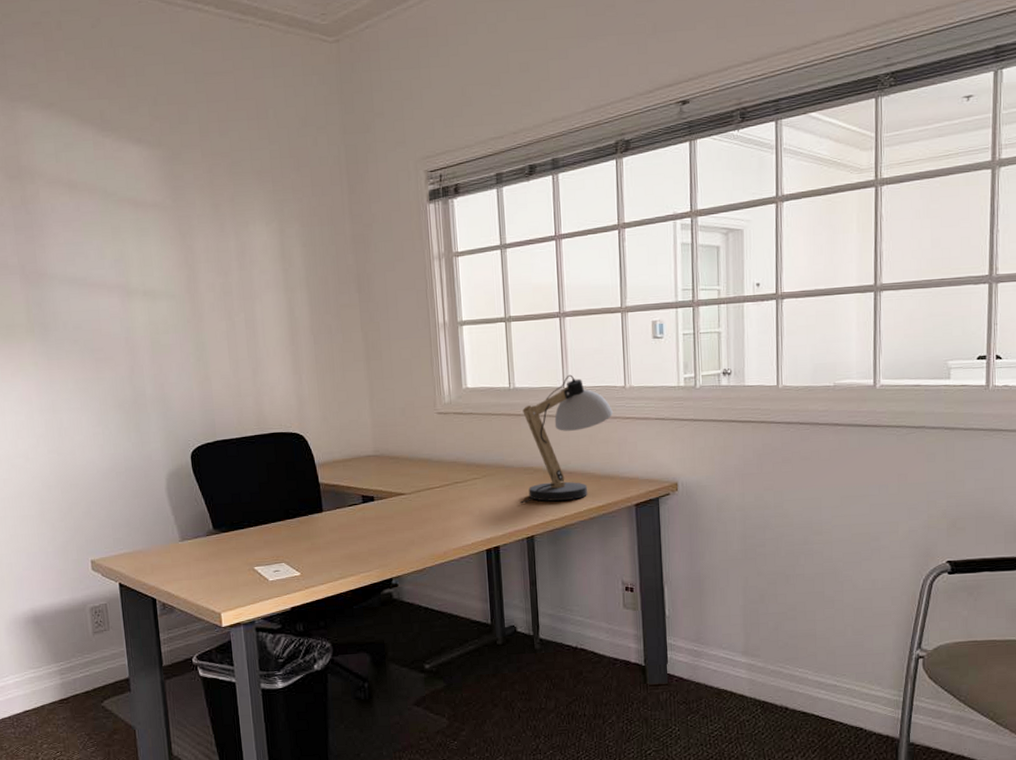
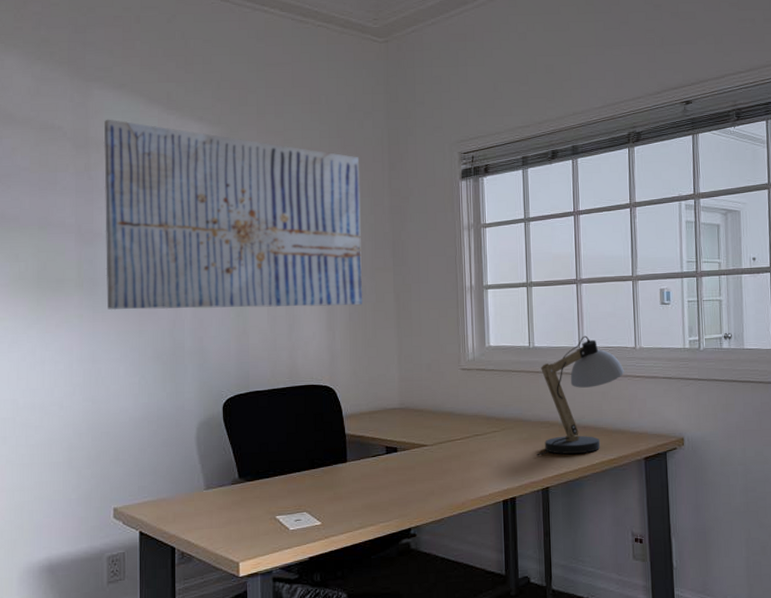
wall art: none [35,144,329,357] -> present [103,119,363,310]

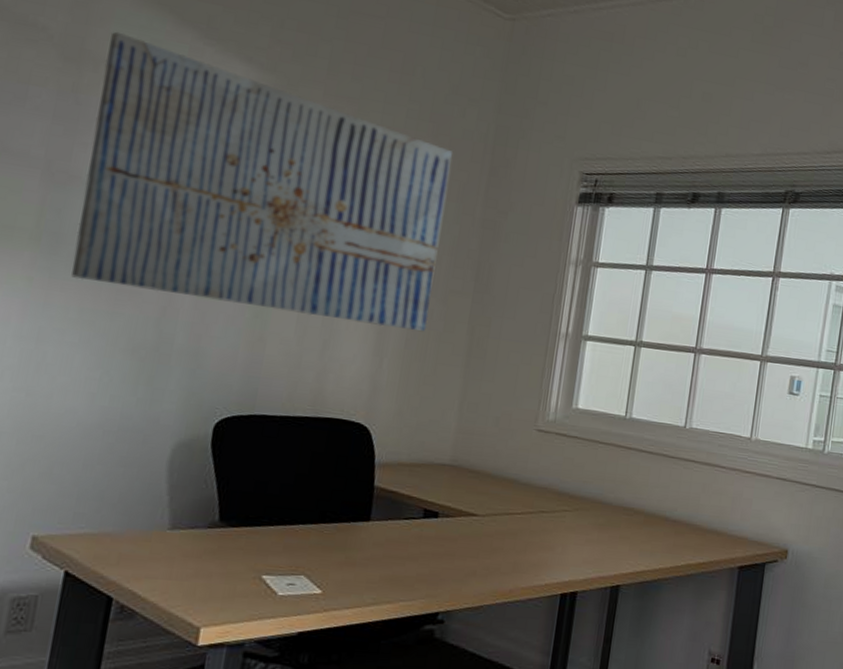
desk lamp: present [536,335,624,456] -> none [611,415,733,552]

